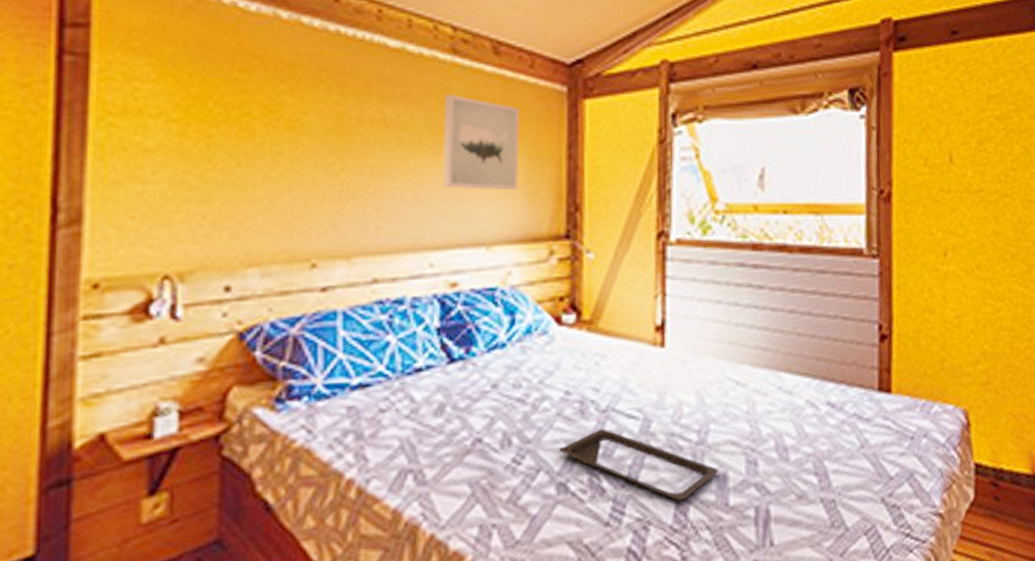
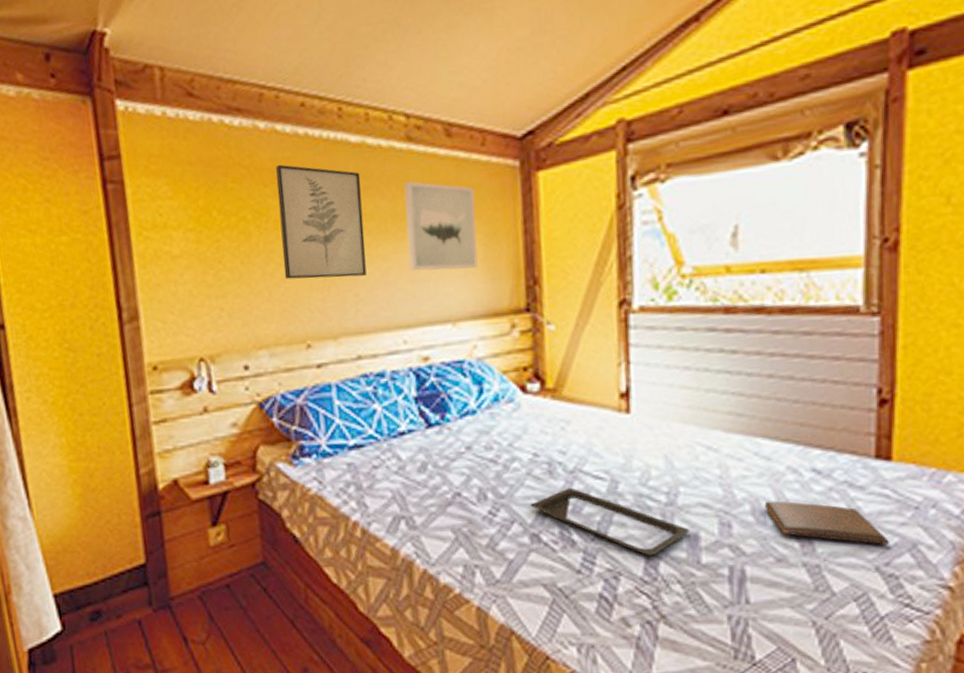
wall art: none [292,59,396,190] -> present [275,164,367,280]
book: none [786,435,892,476] -> present [764,501,889,545]

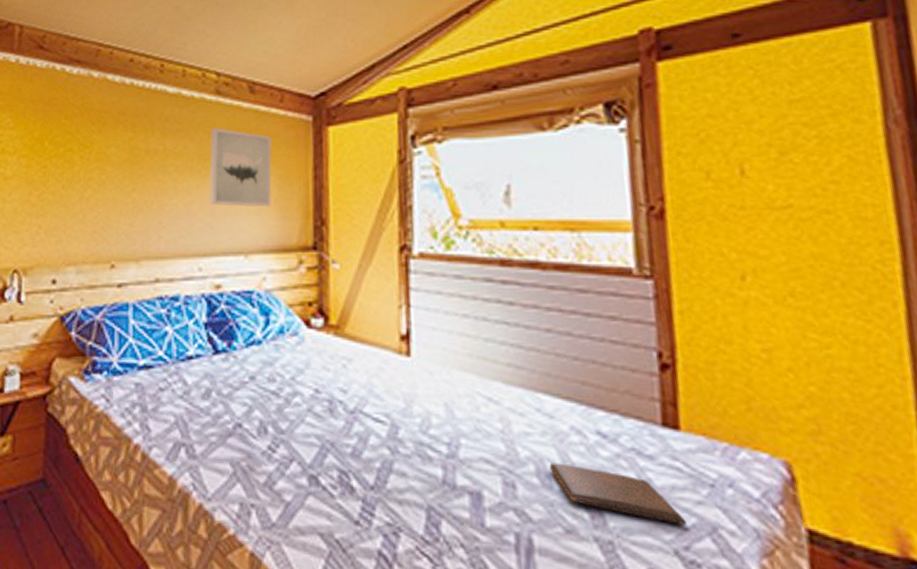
wall art: present [275,164,367,280] -> none [99,107,174,206]
serving tray: present [531,487,691,556] -> none [310,428,473,513]

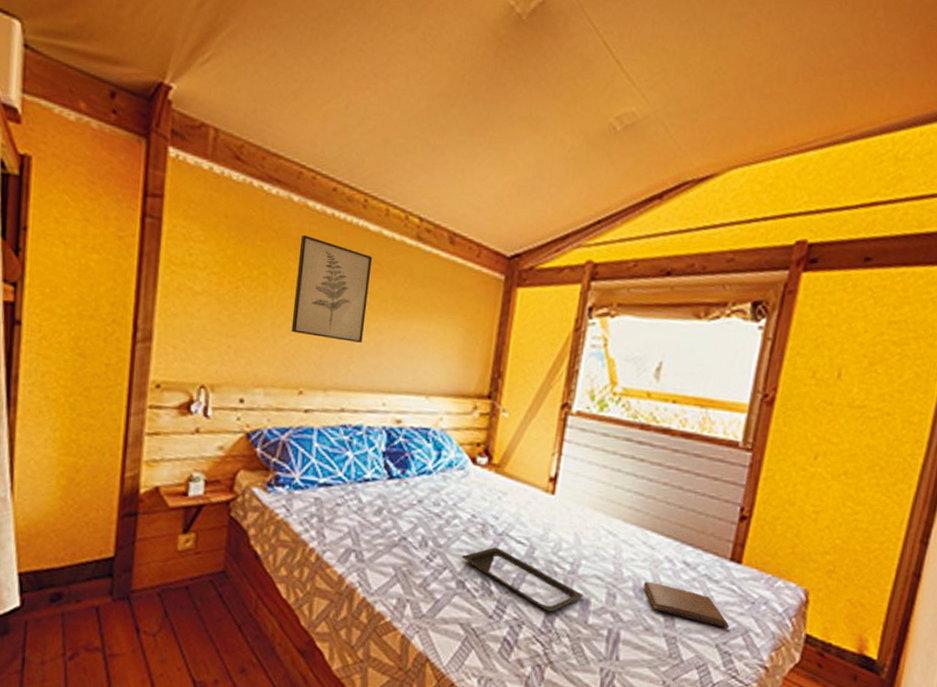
wall art: none [99,107,174,206] -> present [291,234,373,343]
wall art: present [209,128,272,207] -> none [398,273,464,356]
serving tray: none [310,428,473,513] -> present [462,547,584,612]

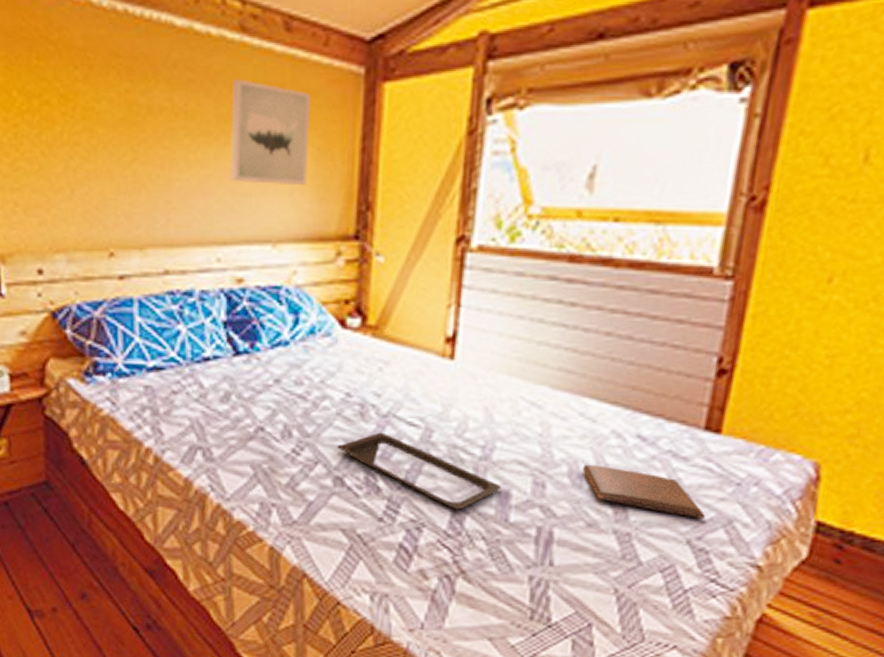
wall art: present [291,234,373,343] -> none [87,43,184,182]
wall art: none [398,273,464,356] -> present [230,79,310,186]

